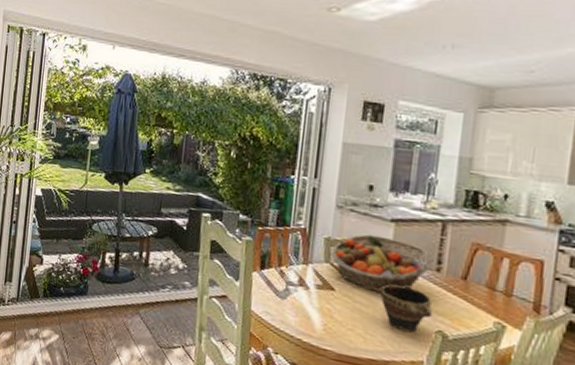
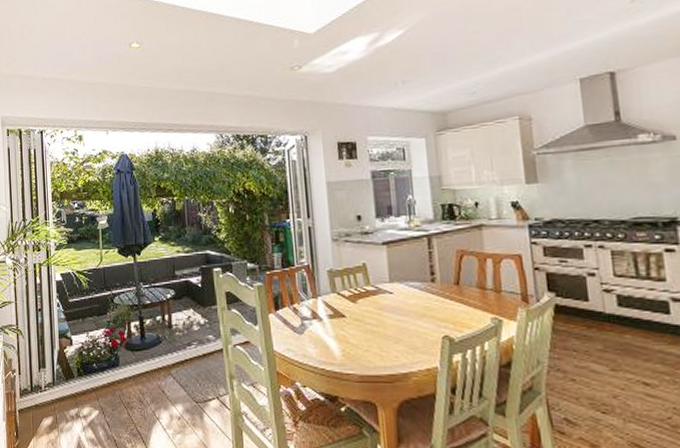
fruit basket: present [331,234,433,293] -> none [335,259,426,311]
bowl: present [380,285,432,333] -> none [386,301,436,343]

